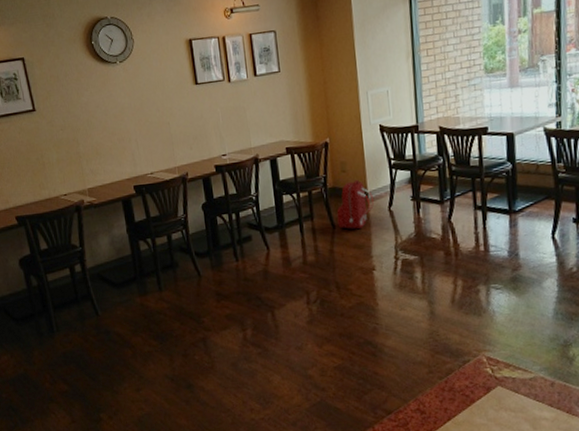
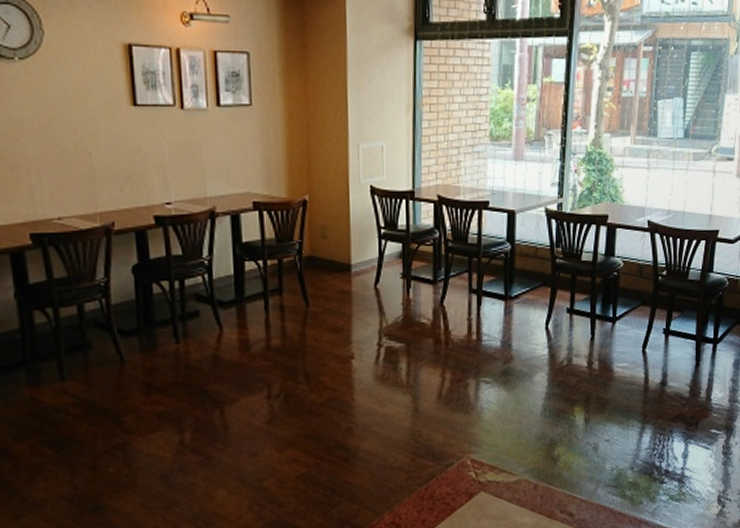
backpack: present [336,179,374,229] -> none [312,248,357,308]

